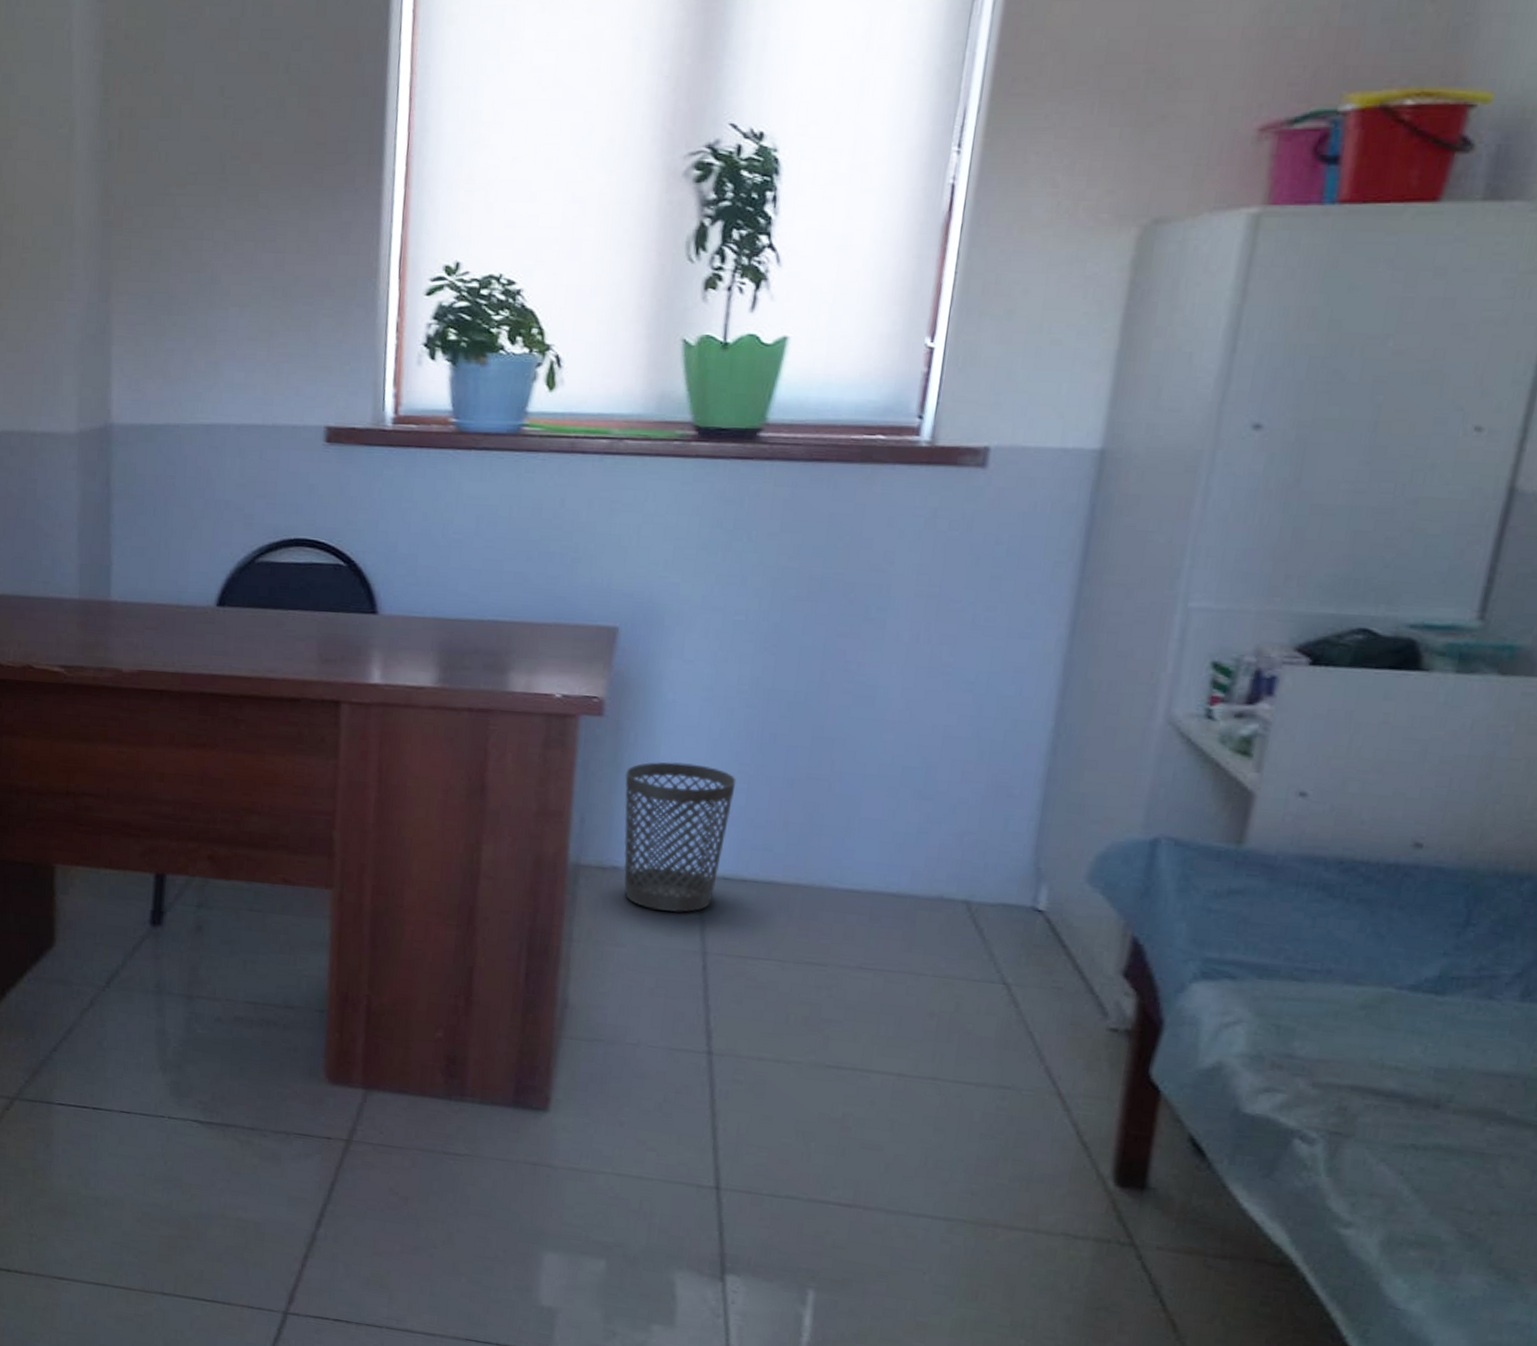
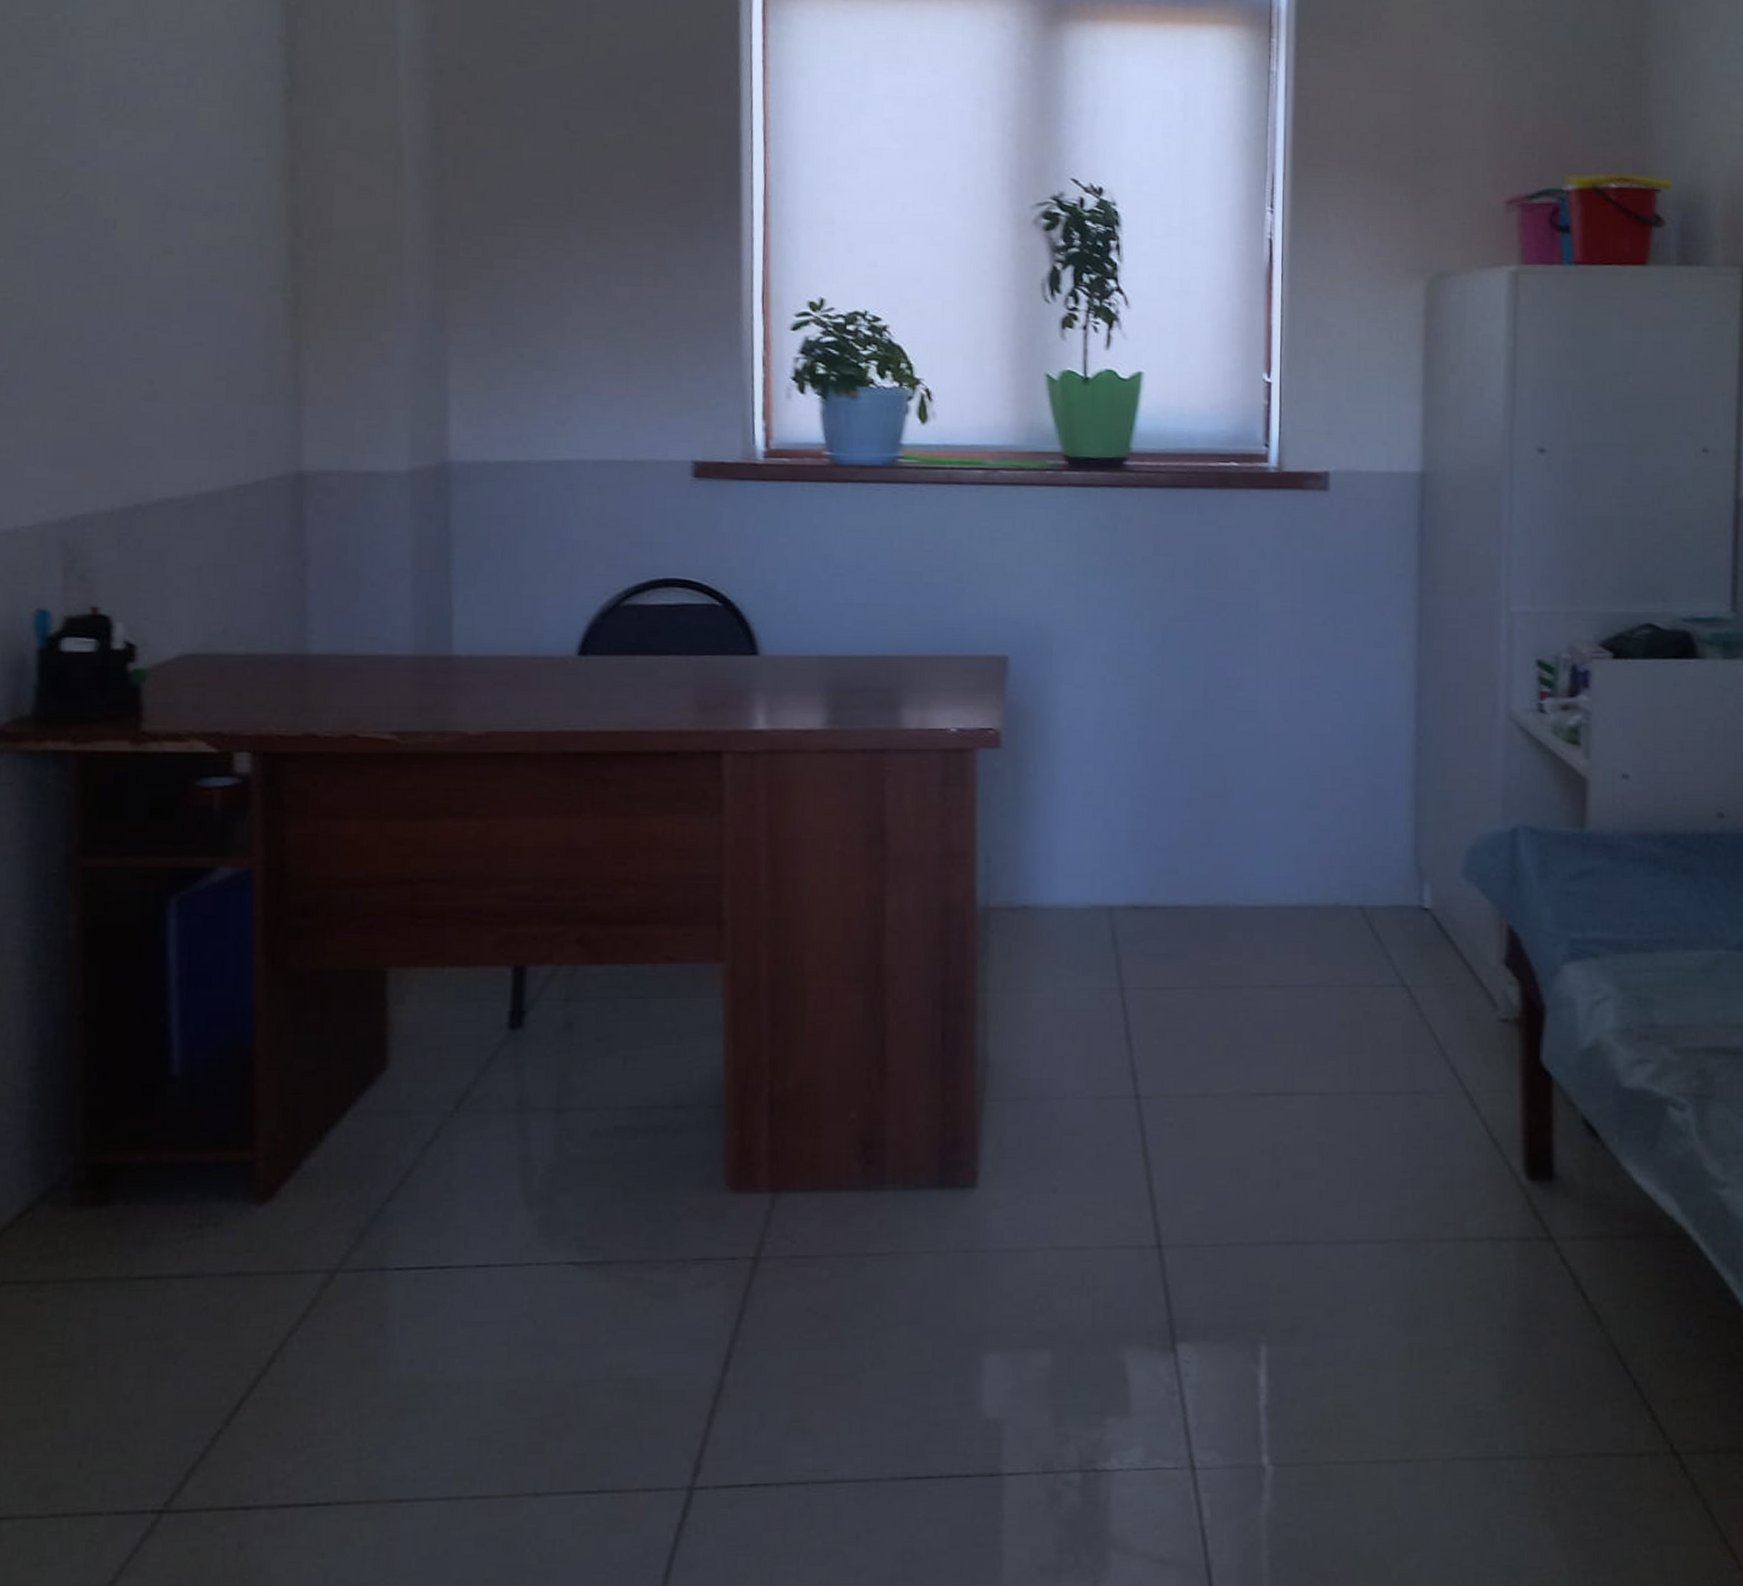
wastebasket: present [624,762,737,913] -> none [1028,791,1137,948]

